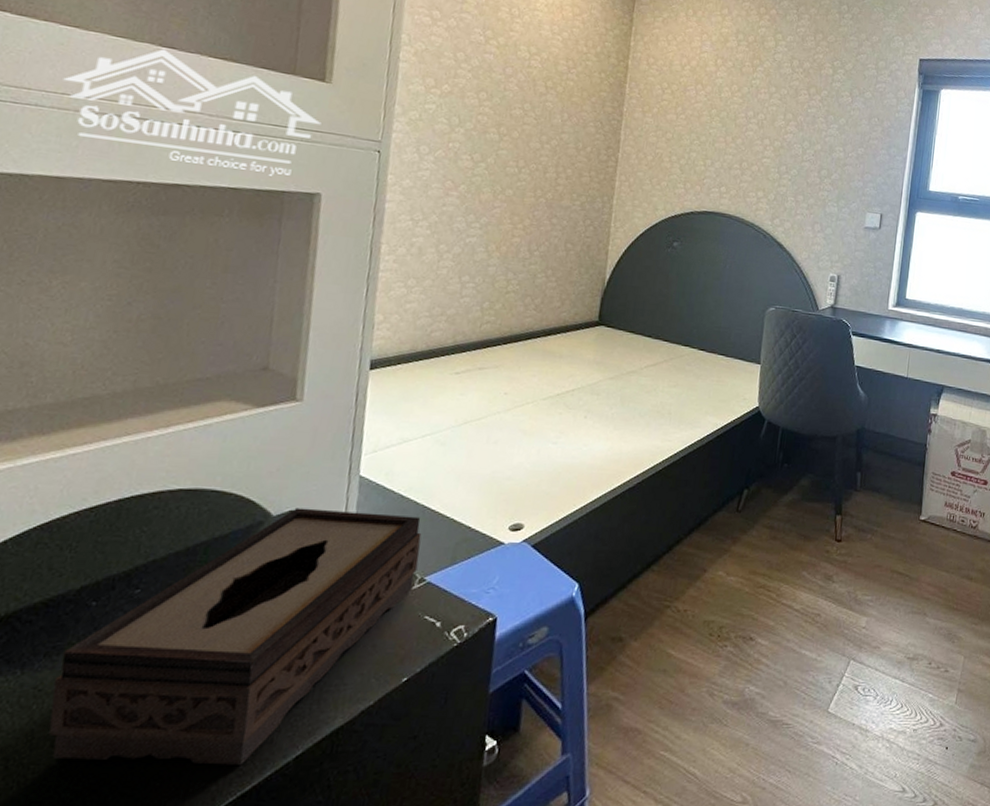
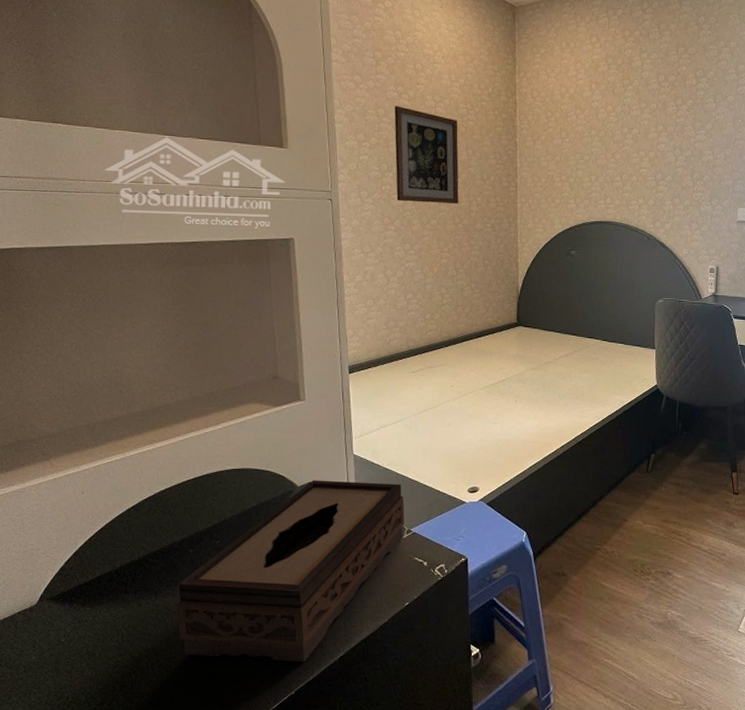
wall art: none [465,51,555,174] -> present [394,106,459,204]

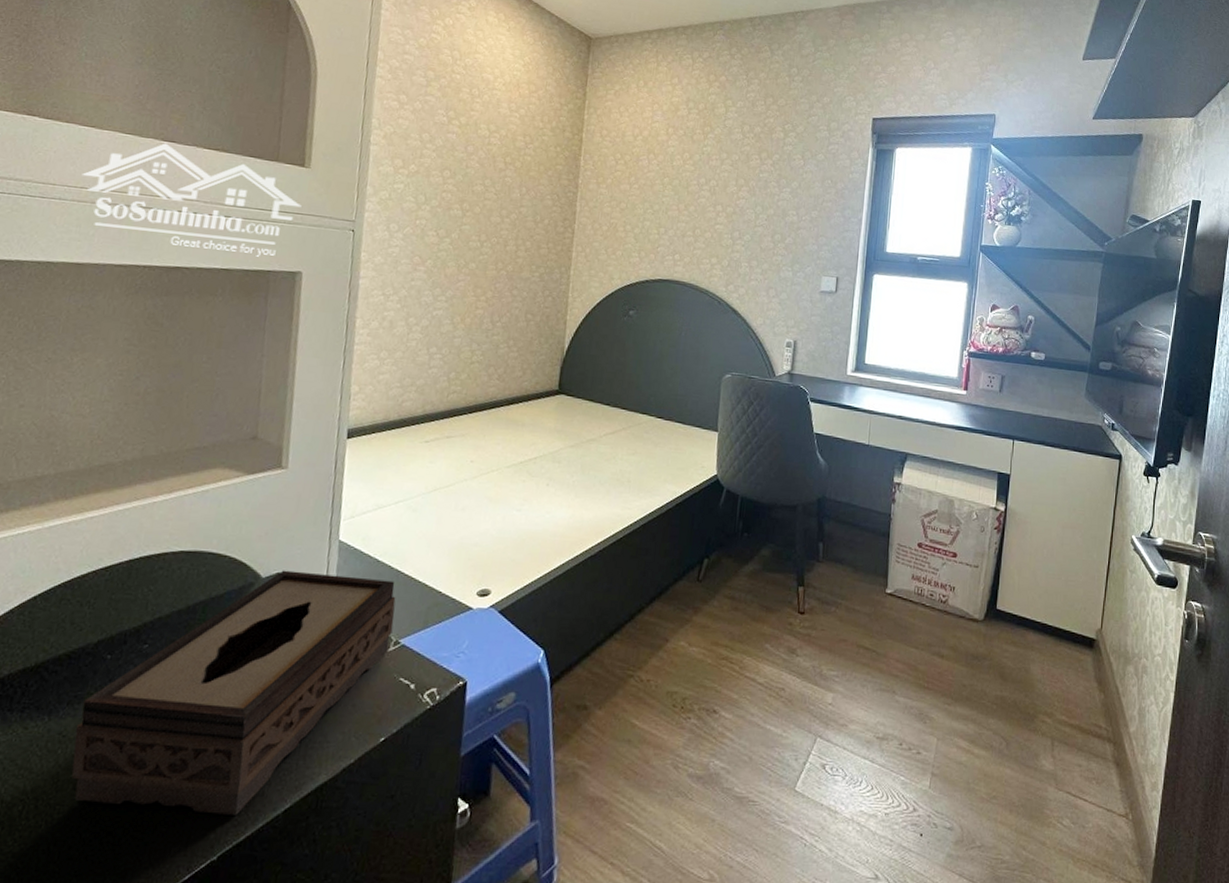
wall art: present [394,106,459,204] -> none [431,132,513,247]

